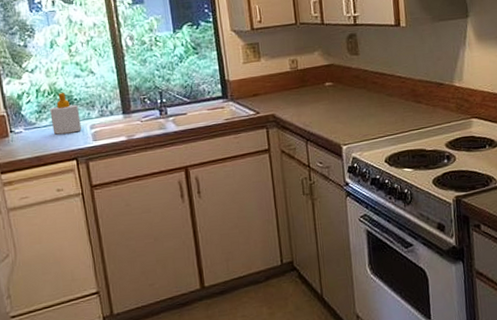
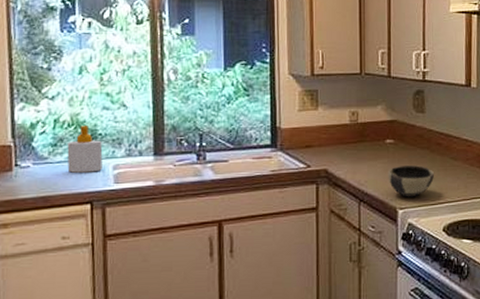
bowl: none [329,104,373,134] -> present [387,165,435,197]

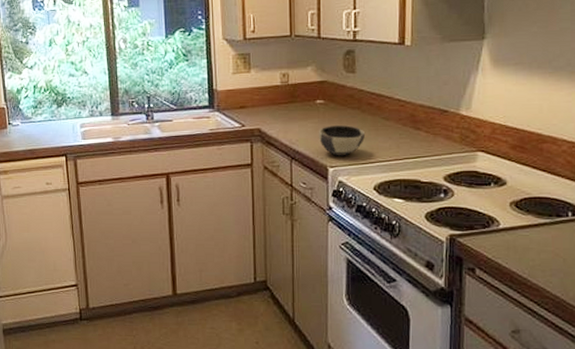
soap bottle: present [67,125,103,173] -> none [45,90,72,130]

